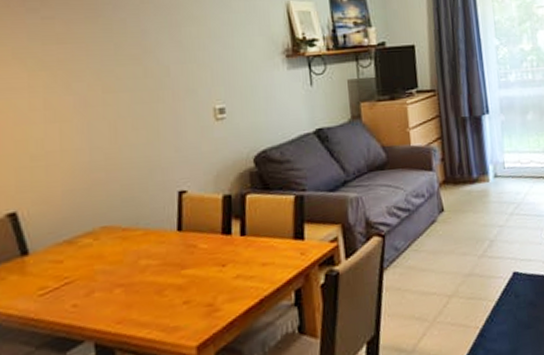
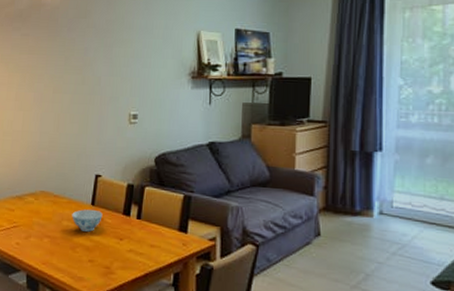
bowl: none [152,236,195,267] -> present [72,209,103,232]

